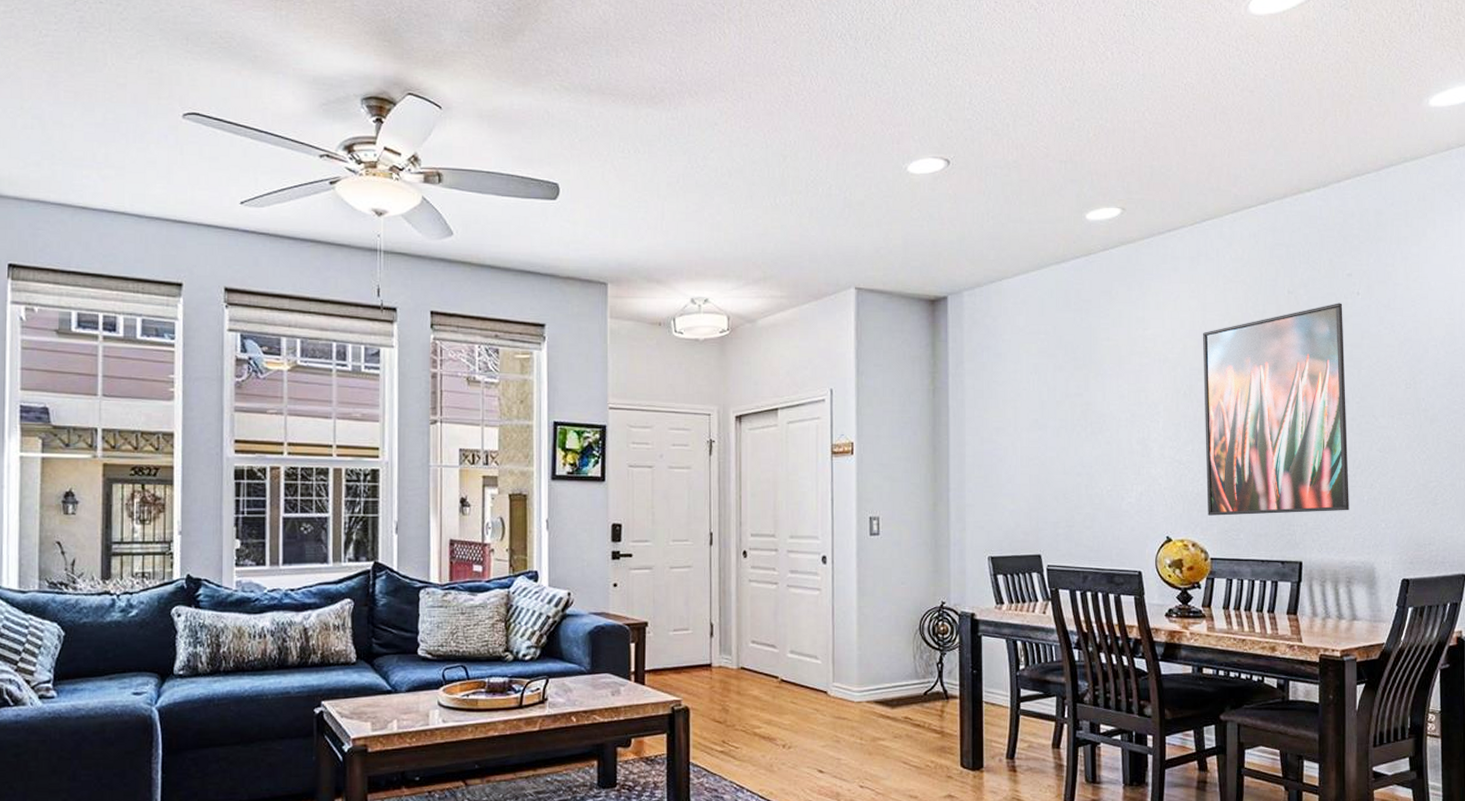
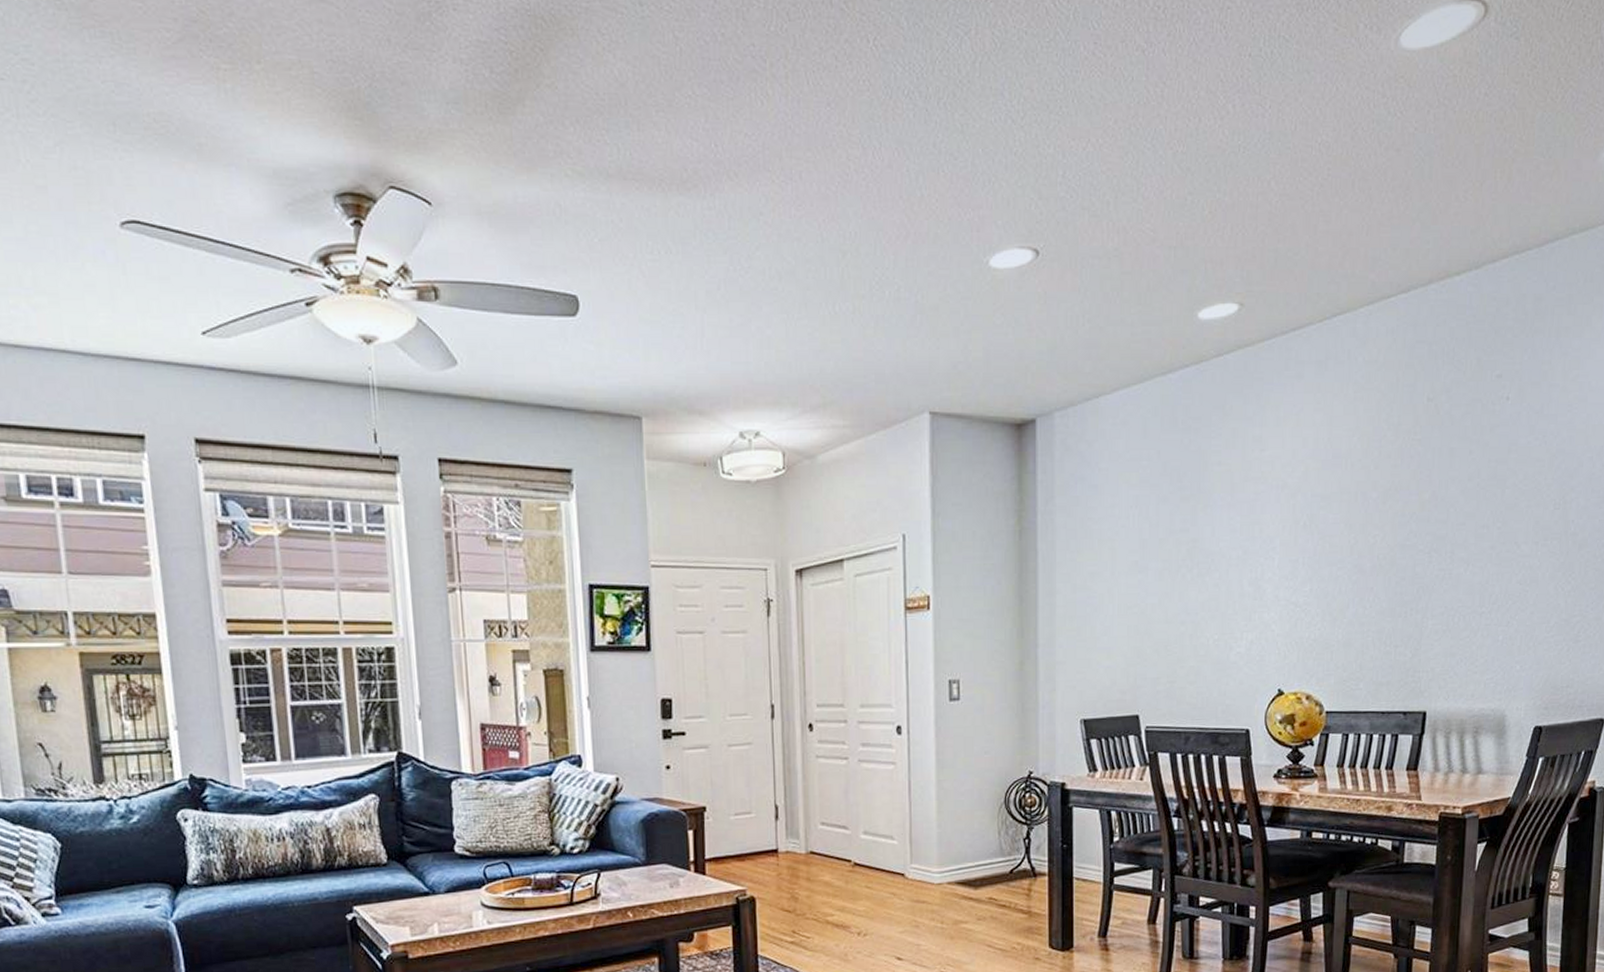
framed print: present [1202,303,1349,516] -> none [1324,410,1489,664]

